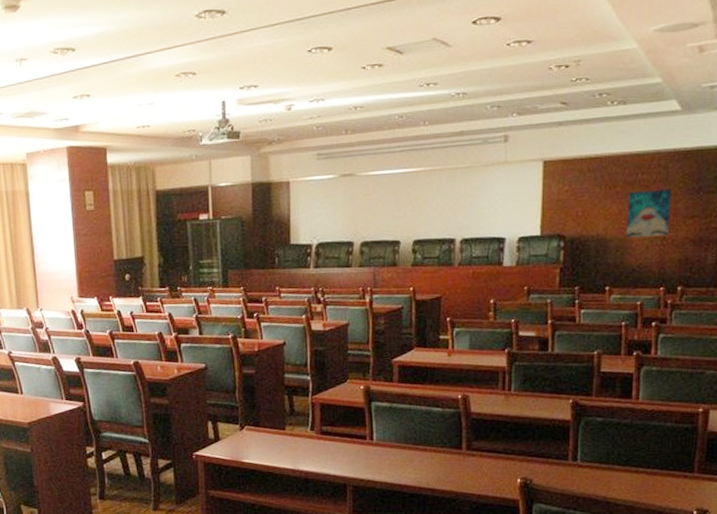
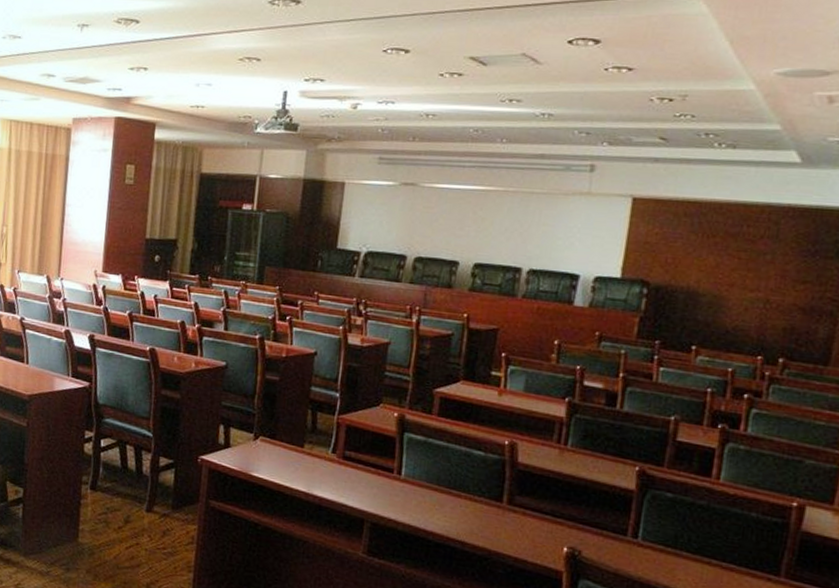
wall art: present [625,188,672,239] -> none [722,244,782,300]

